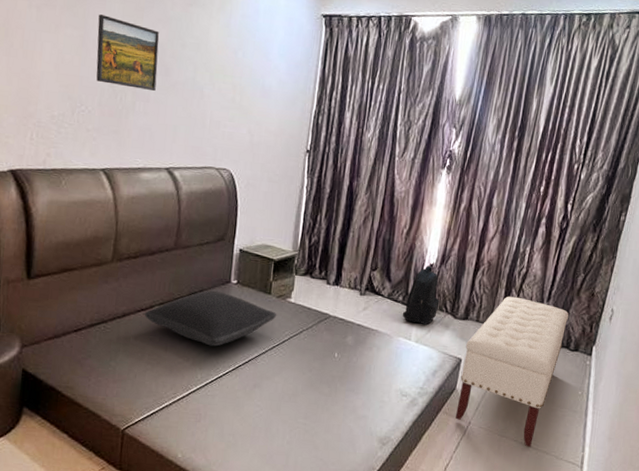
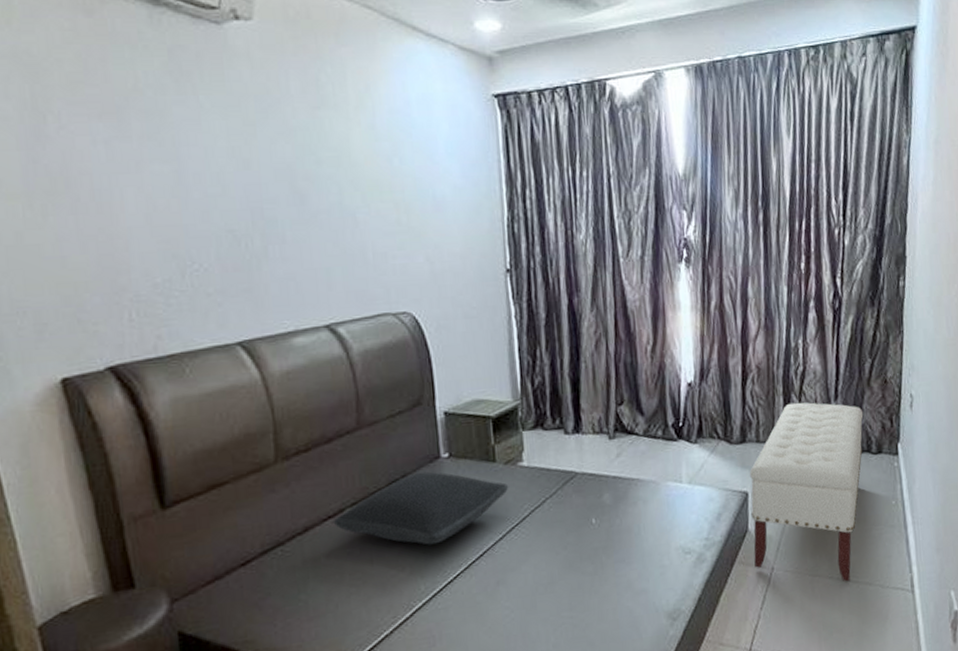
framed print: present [96,14,160,91] -> none [194,138,292,229]
backpack: present [403,265,440,325] -> none [666,385,708,461]

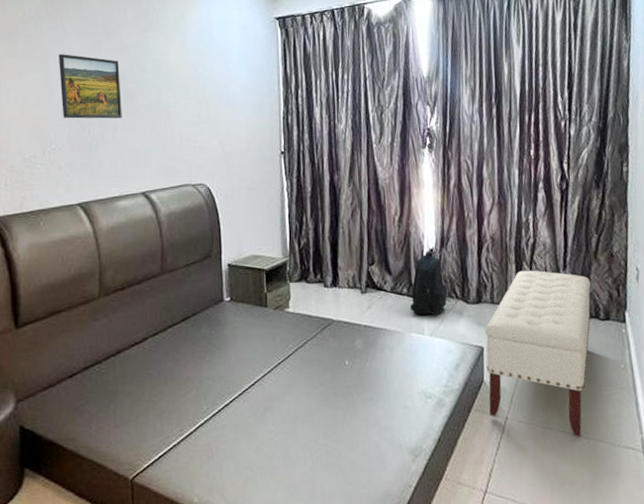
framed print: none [194,138,292,229] -> present [59,54,122,119]
pillow: present [332,472,509,545] -> none [138,312,277,373]
backpack: none [666,385,708,461] -> present [410,251,448,316]

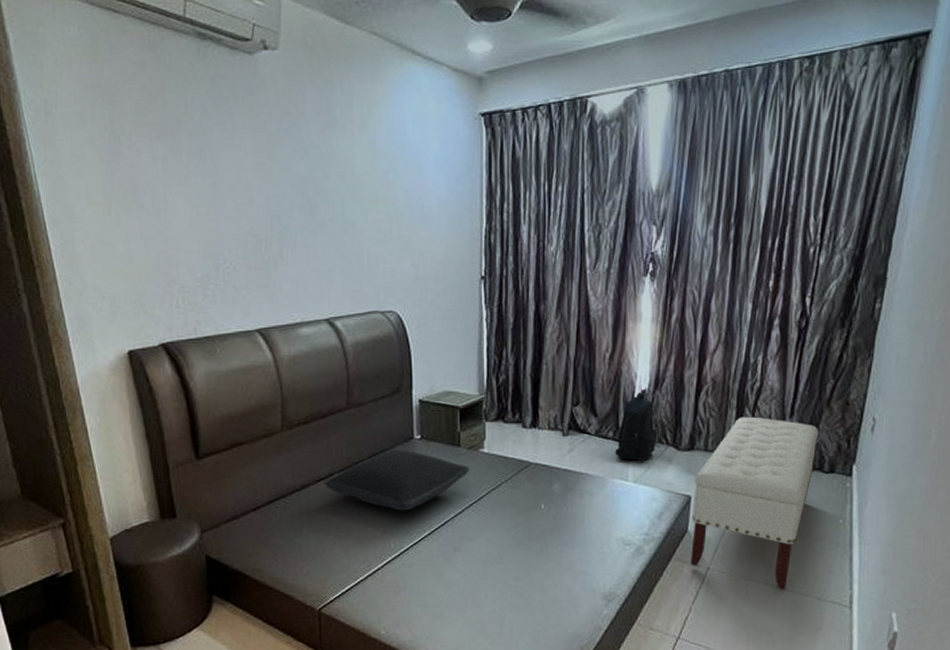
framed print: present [59,54,122,119] -> none [229,155,302,234]
pillow: none [138,312,277,373] -> present [324,449,470,511]

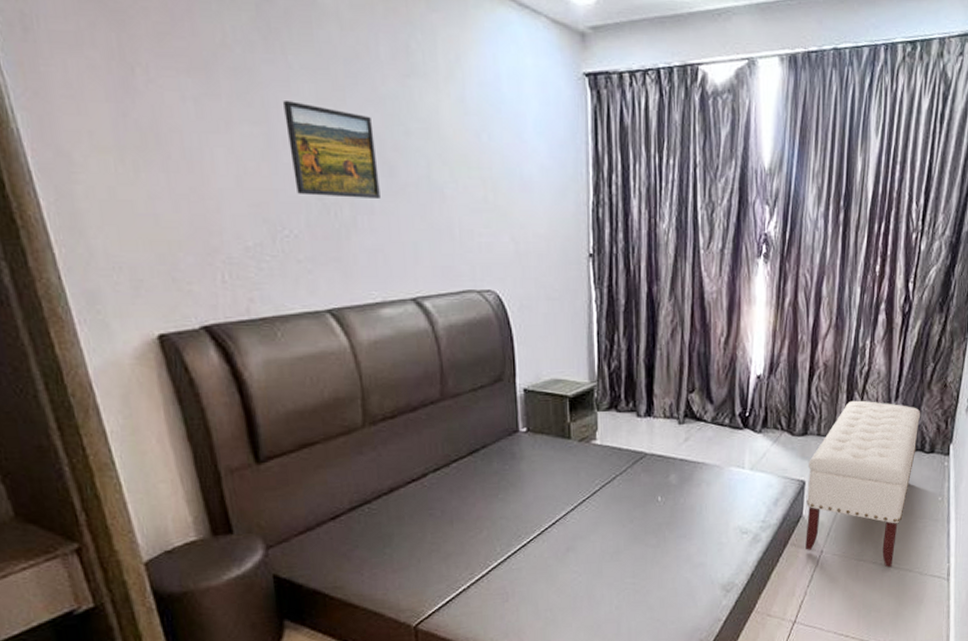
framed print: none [229,155,302,234] -> present [283,101,380,198]
pillow: present [324,449,470,511] -> none [416,444,582,511]
backpack: present [616,392,658,462] -> none [732,377,773,449]

